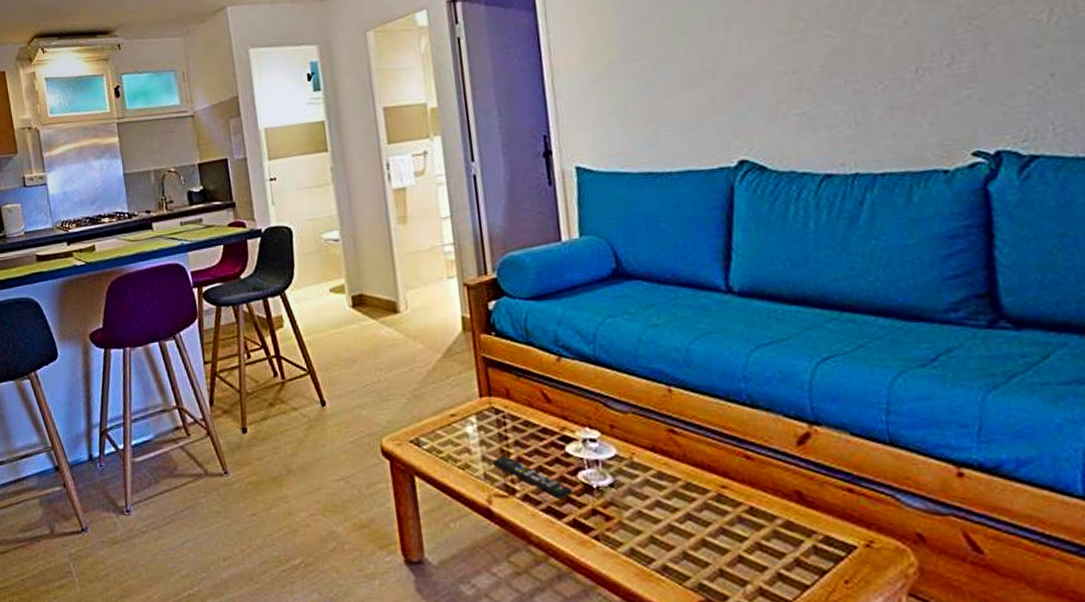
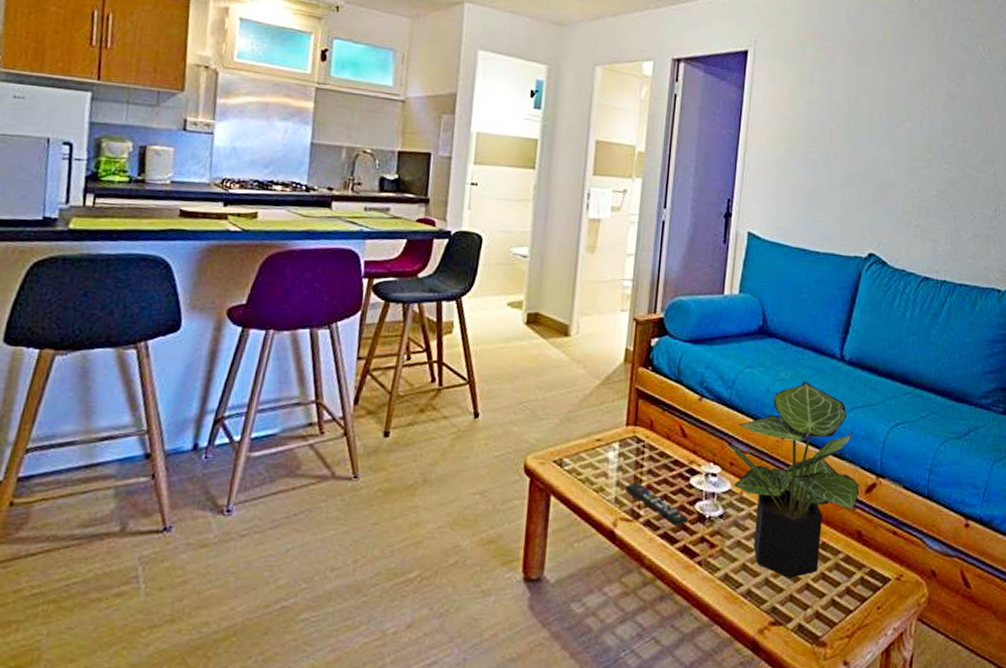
potted plant: none [604,323,789,550] -> present [729,381,860,578]

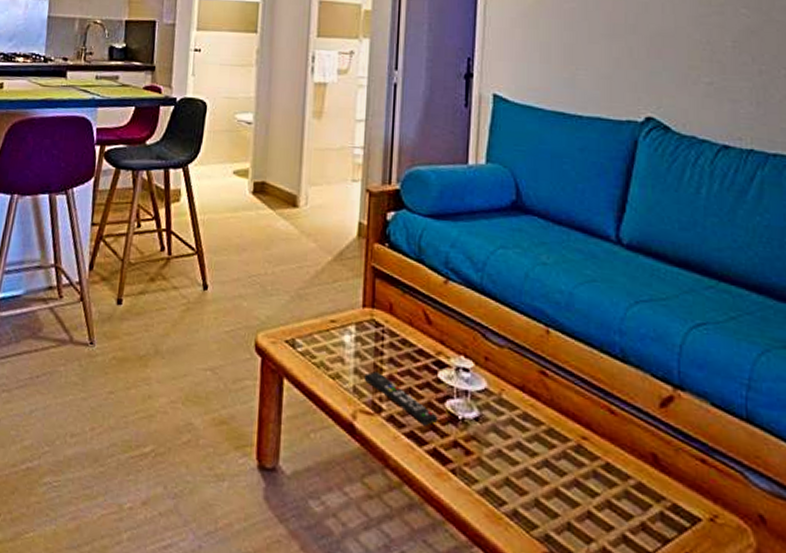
potted plant: present [729,381,860,578] -> none [482,266,652,503]

